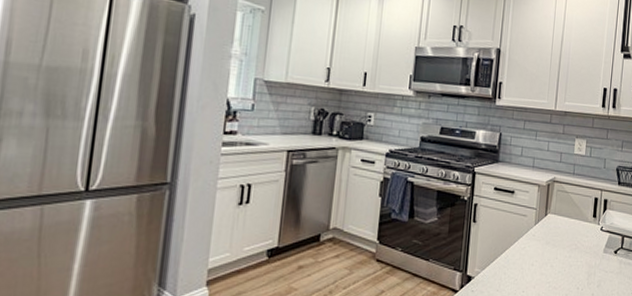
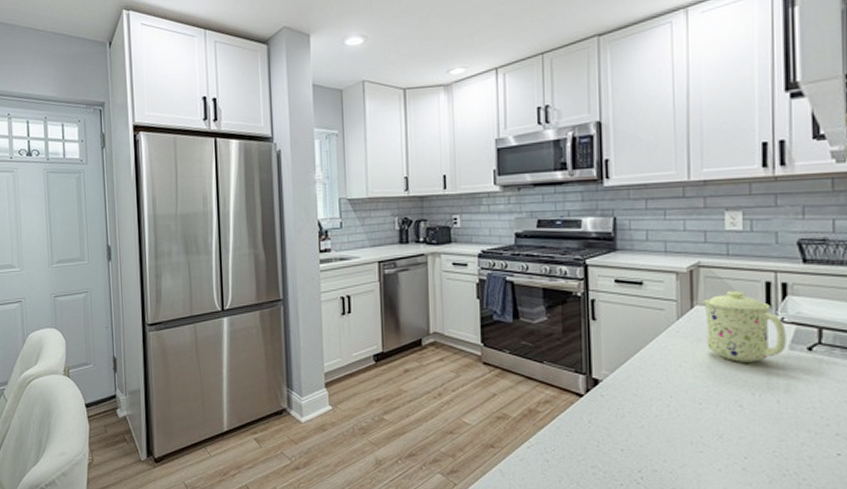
mug: none [552,202,603,262] -> present [701,290,786,362]

